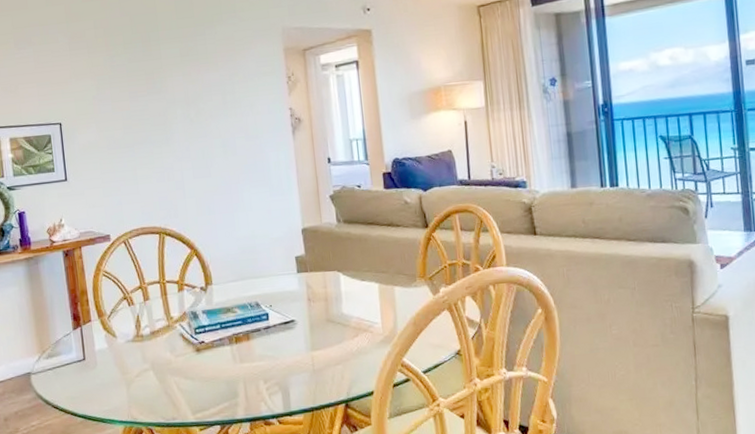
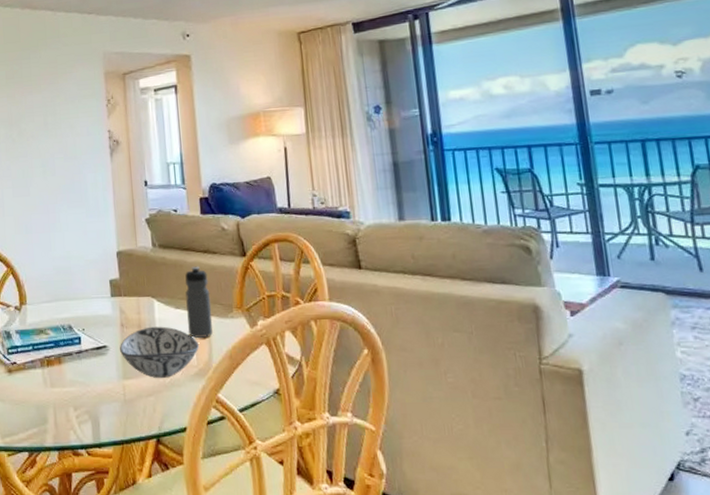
decorative bowl: none [307,298,384,348] -> present [120,326,199,378]
water bottle: none [370,239,398,308] -> present [185,266,213,338]

